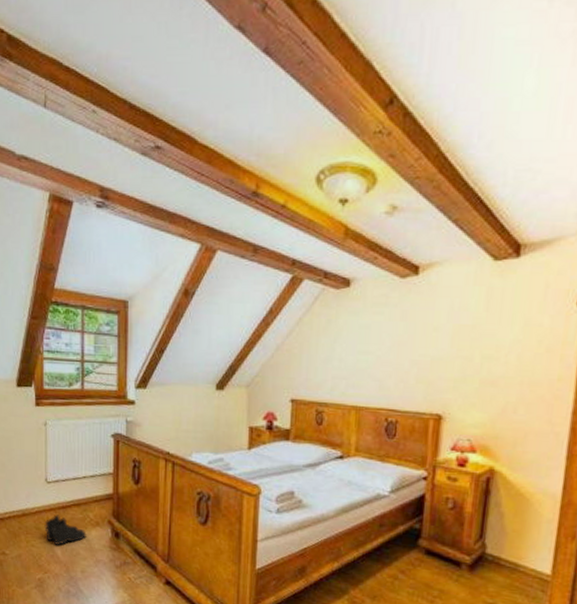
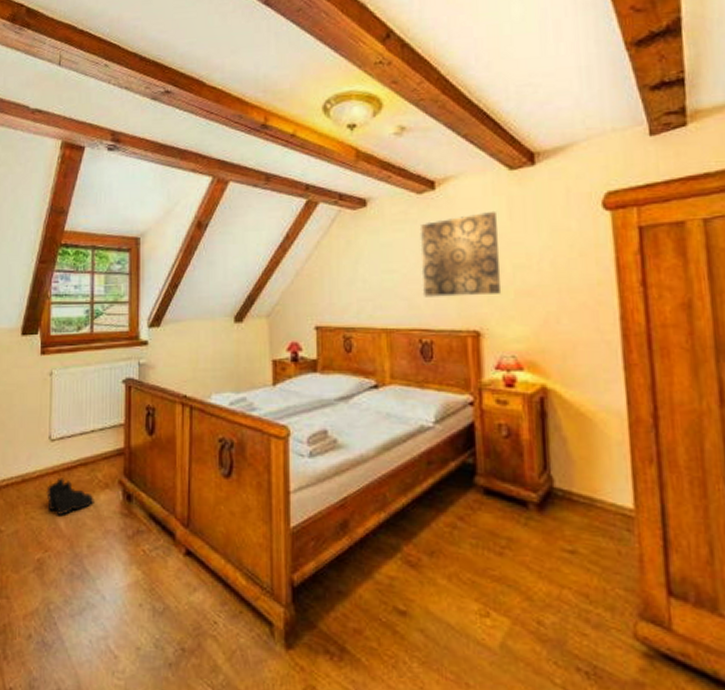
wall art: none [393,301,476,382] -> present [419,210,502,297]

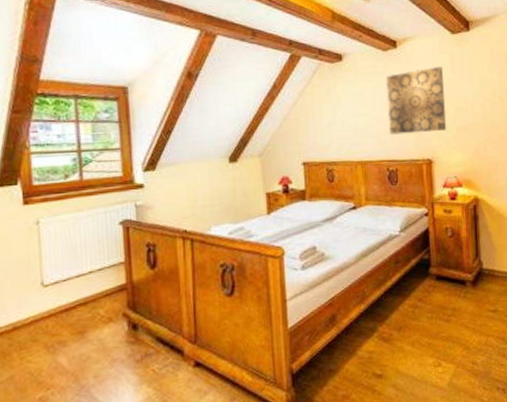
boots: present [46,478,94,515] -> none [43,319,98,354]

